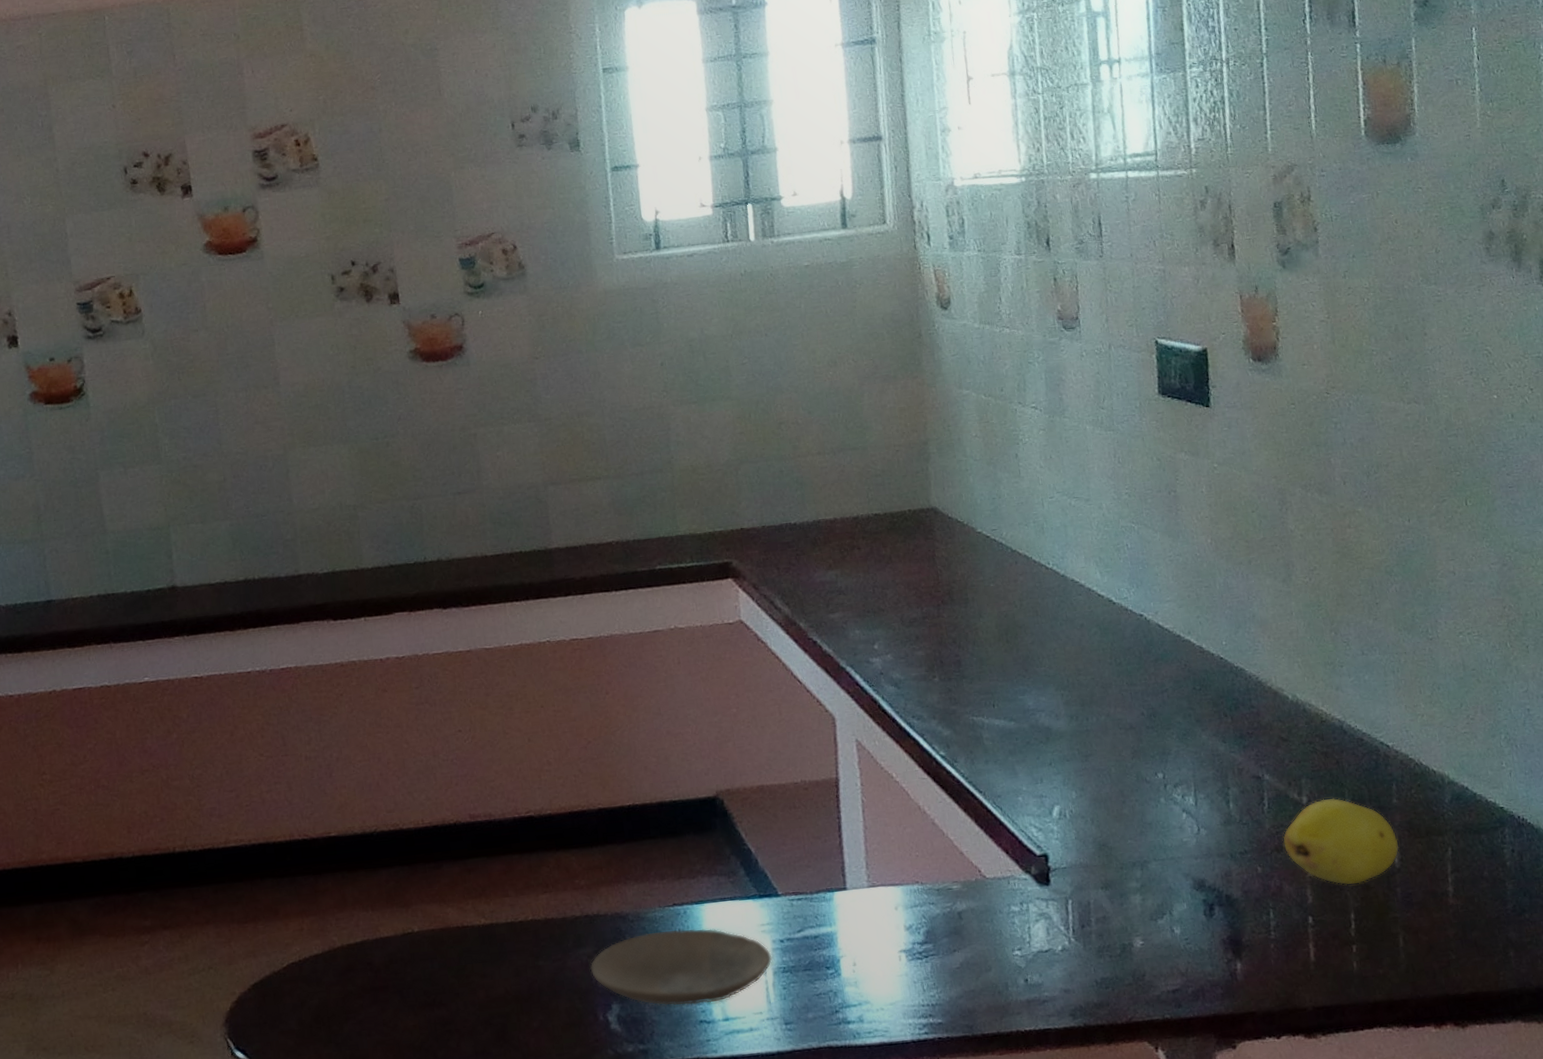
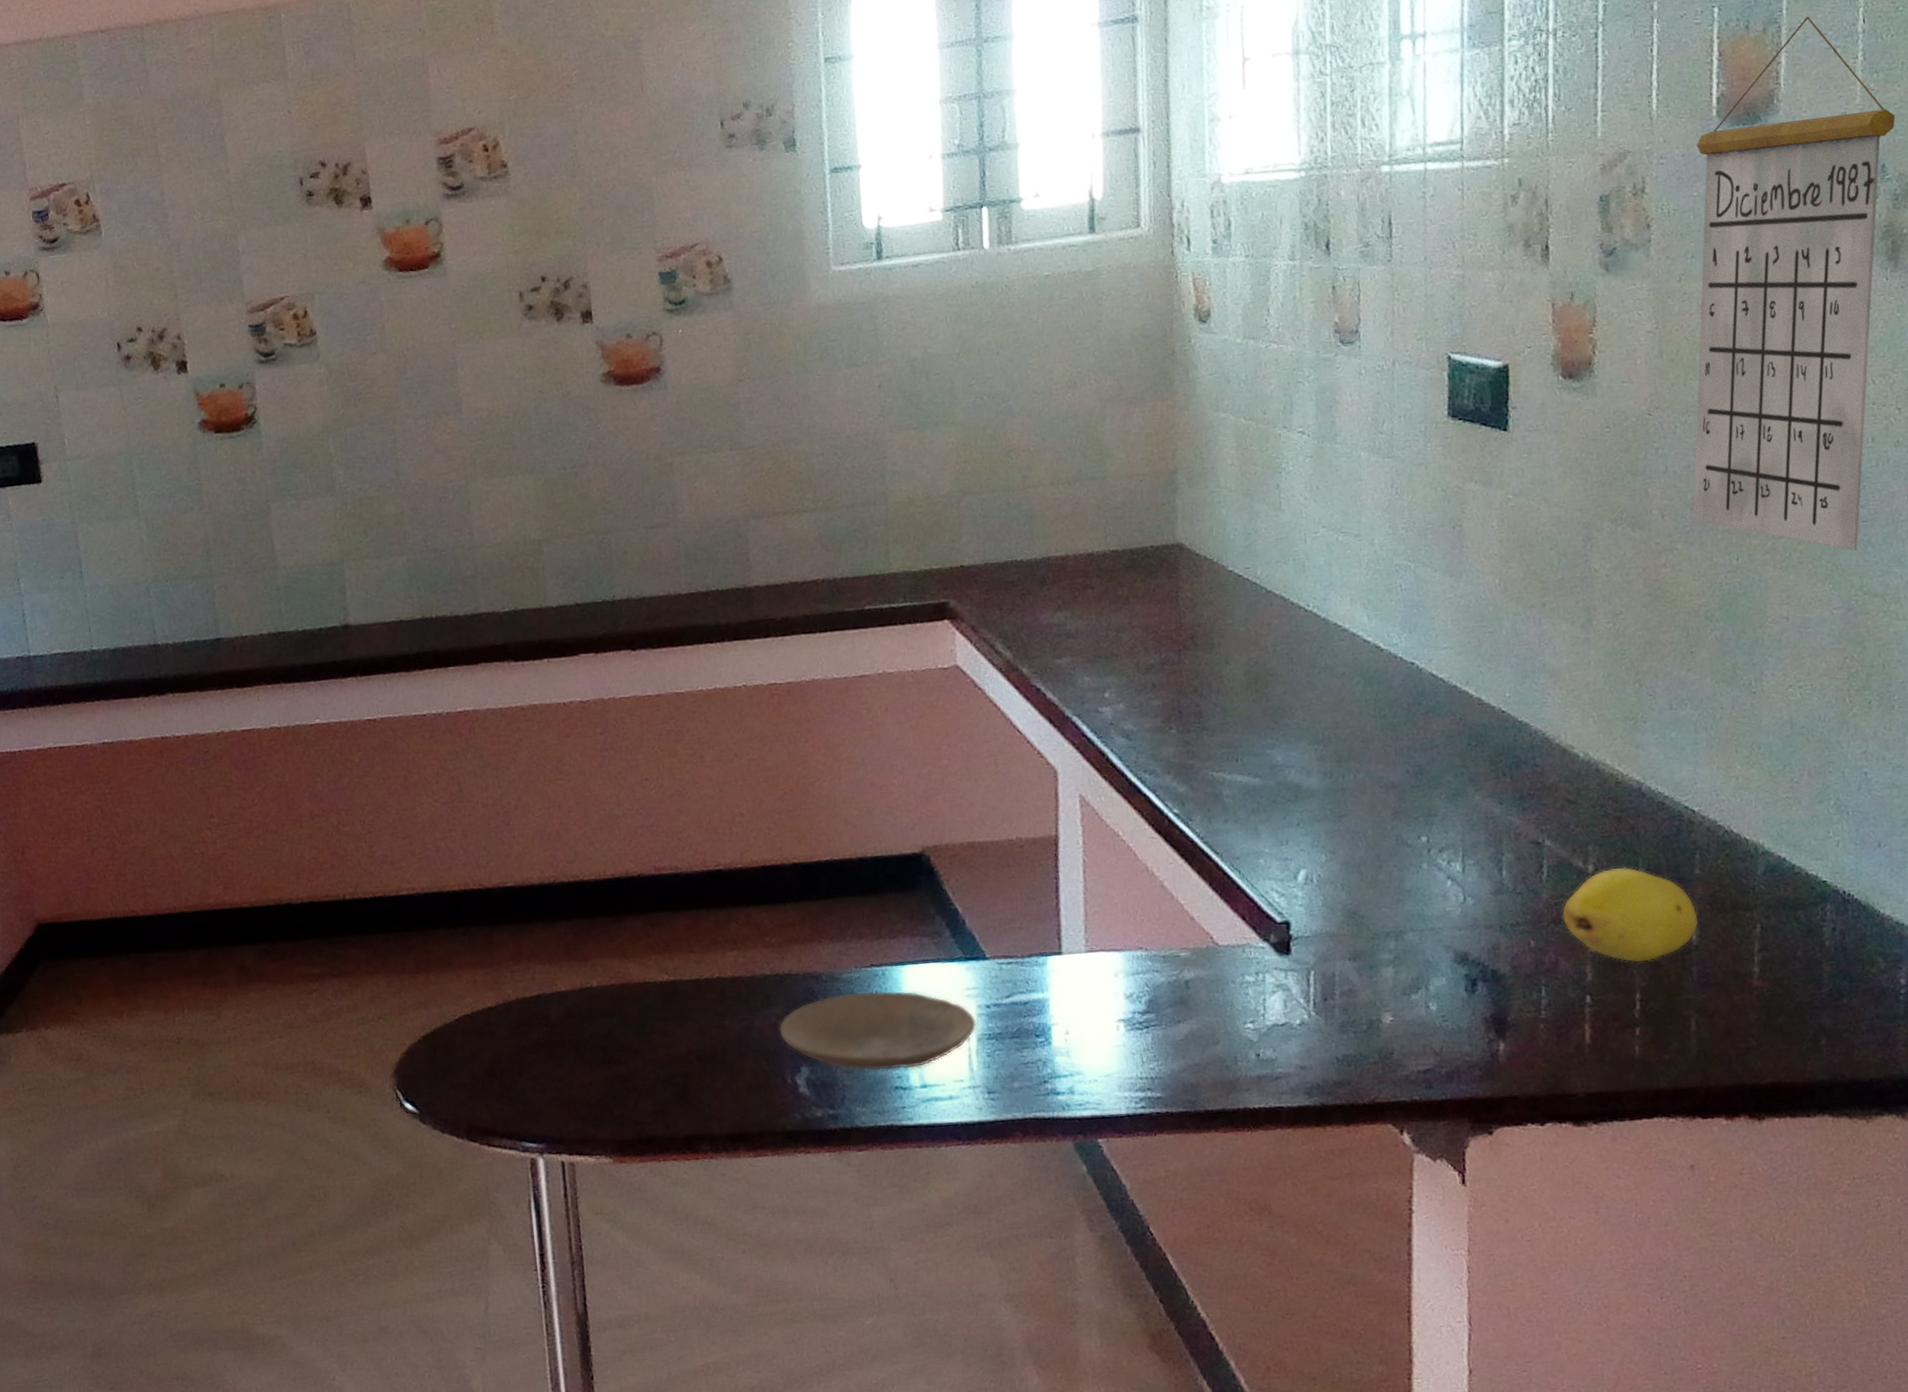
calendar: none [1350,53,1510,513] -> present [1692,17,1896,551]

